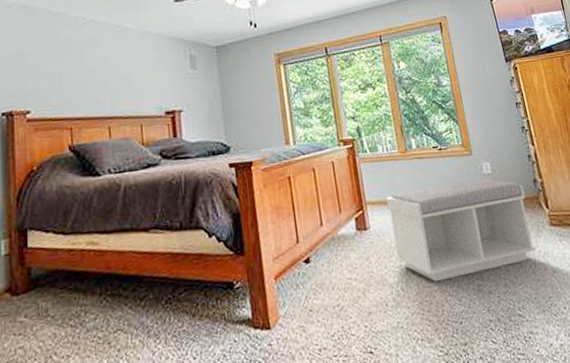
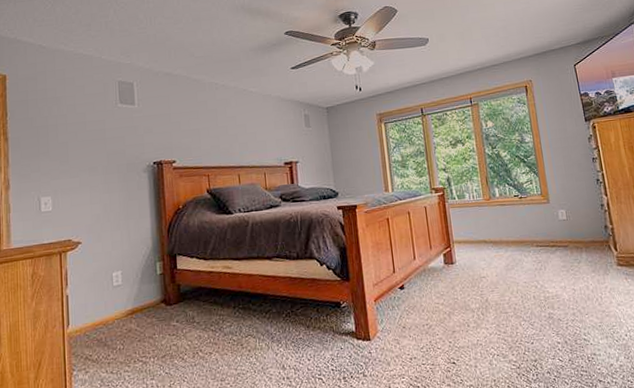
bench: present [386,178,537,282] -> none [471,224,604,309]

